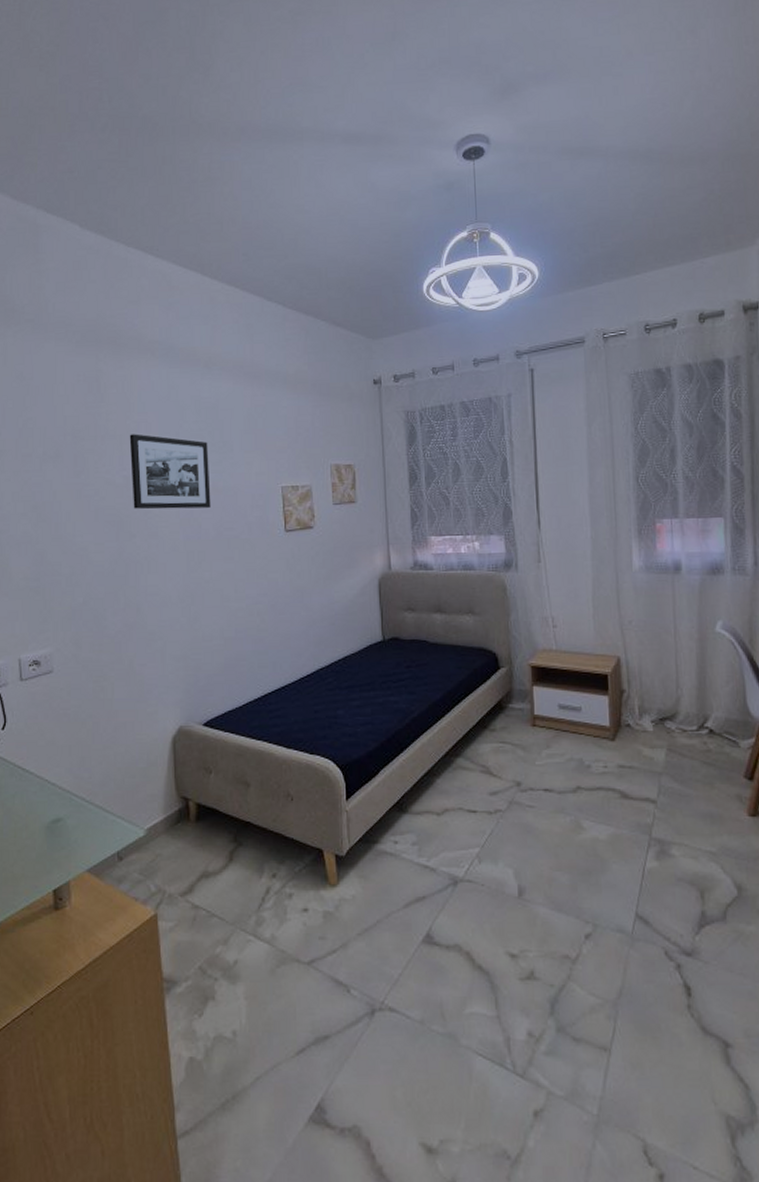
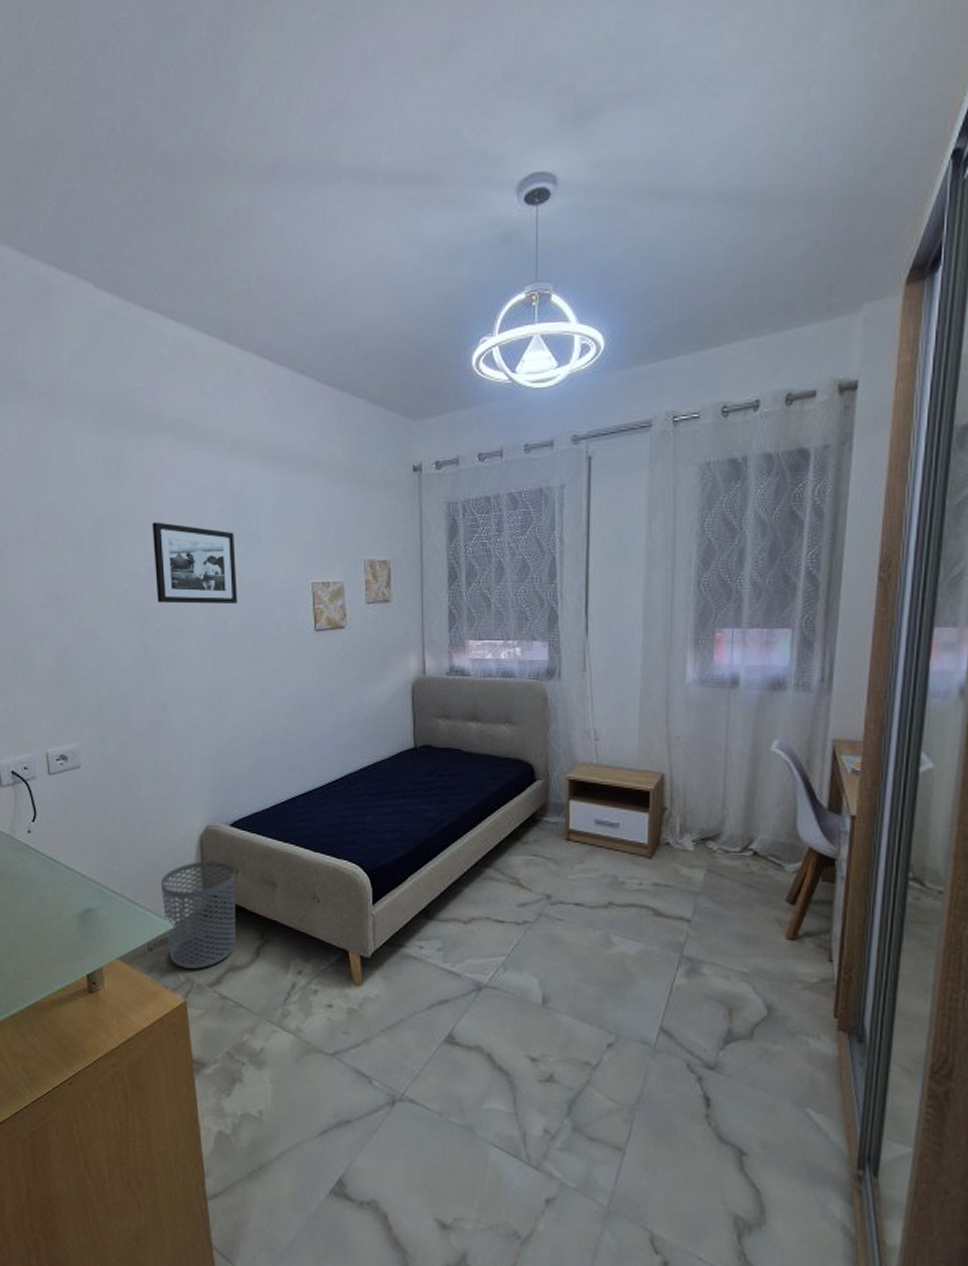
waste bin: none [133,762,208,877] -> present [161,860,236,969]

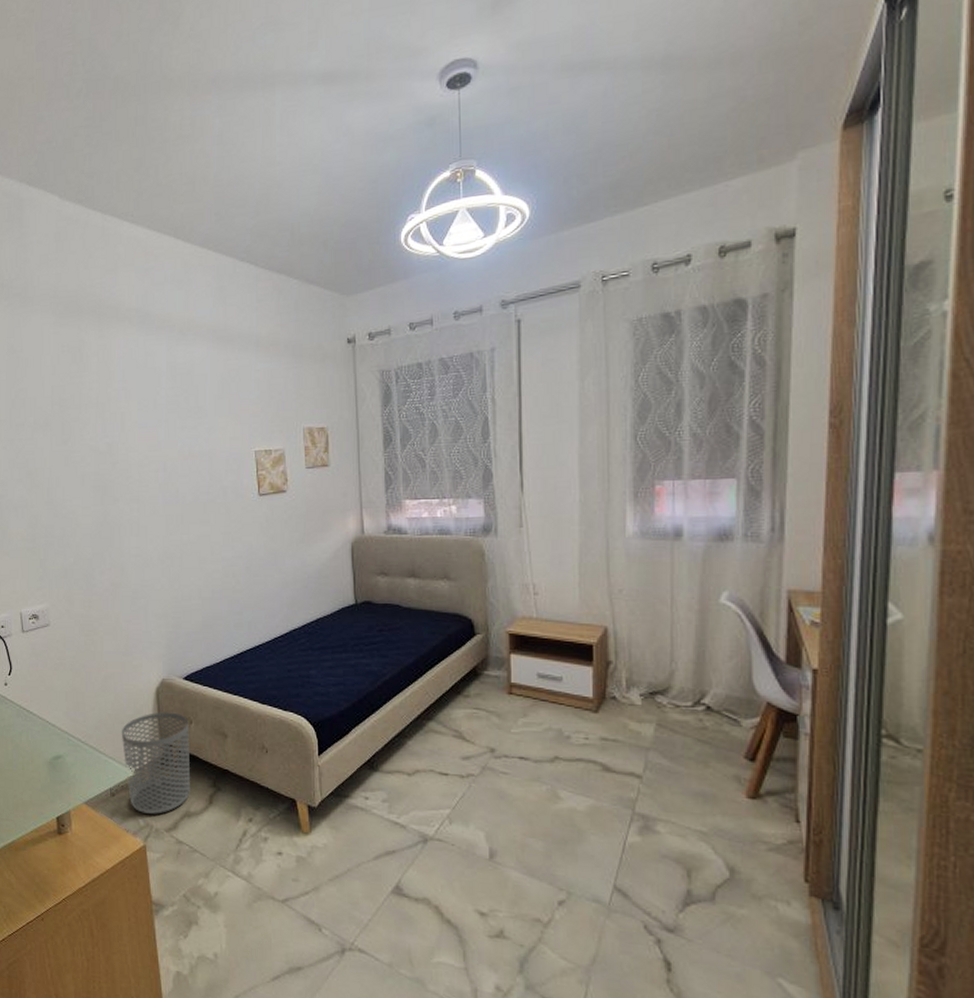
picture frame: present [152,522,237,604] -> none [110,401,187,475]

